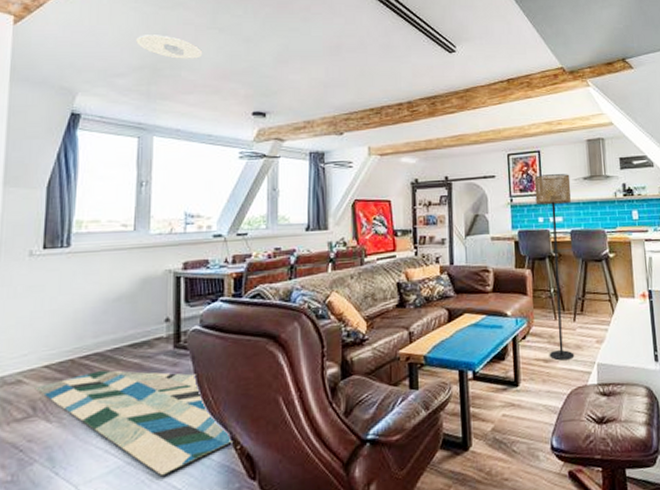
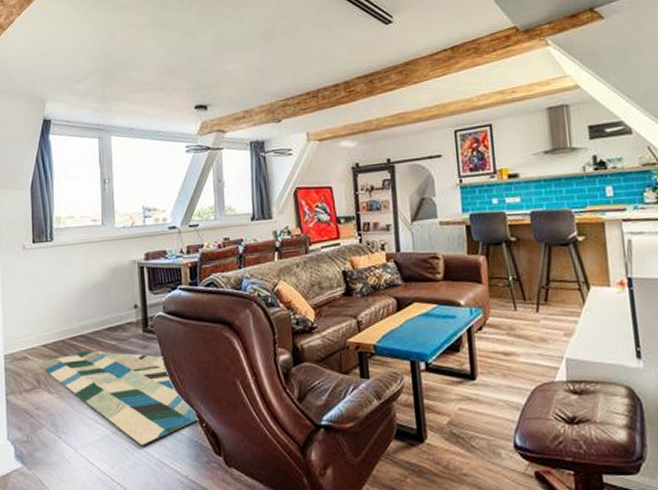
recessed light: present [136,35,203,59] -> none [90,38,147,60]
floor lamp: present [534,174,575,361] -> none [485,148,539,354]

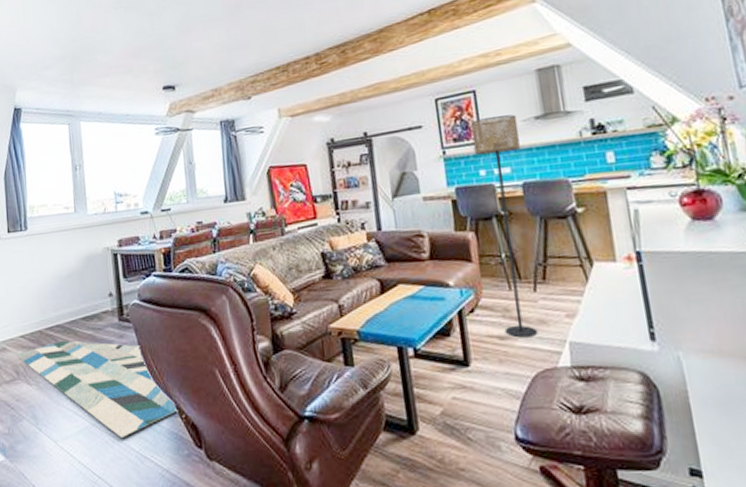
floor lamp: none [485,148,539,354] -> present [470,114,538,338]

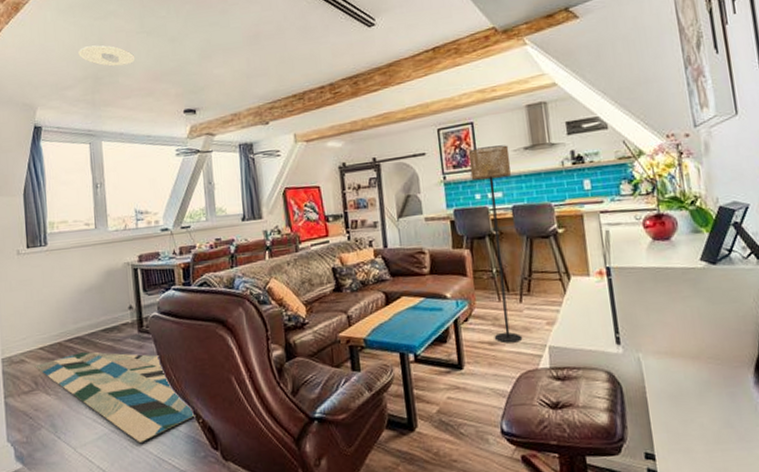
recessed light: none [57,22,113,44] -> present [78,45,136,67]

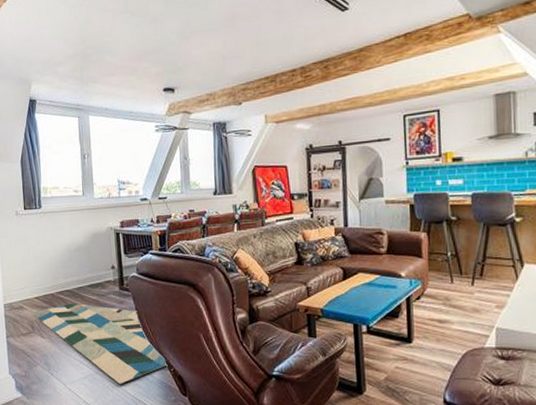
recessed light: present [78,45,136,67] -> none [68,24,120,45]
floor lamp: present [468,145,523,343] -> none [432,133,474,322]

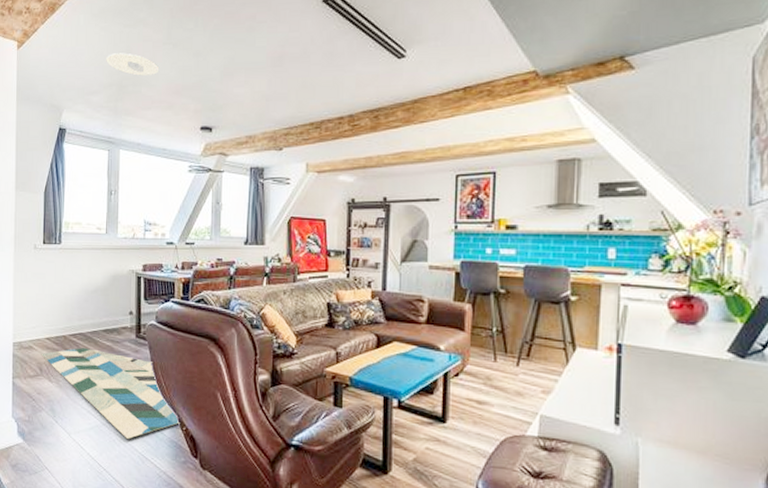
recessed light: none [68,24,120,45] -> present [106,53,160,76]

